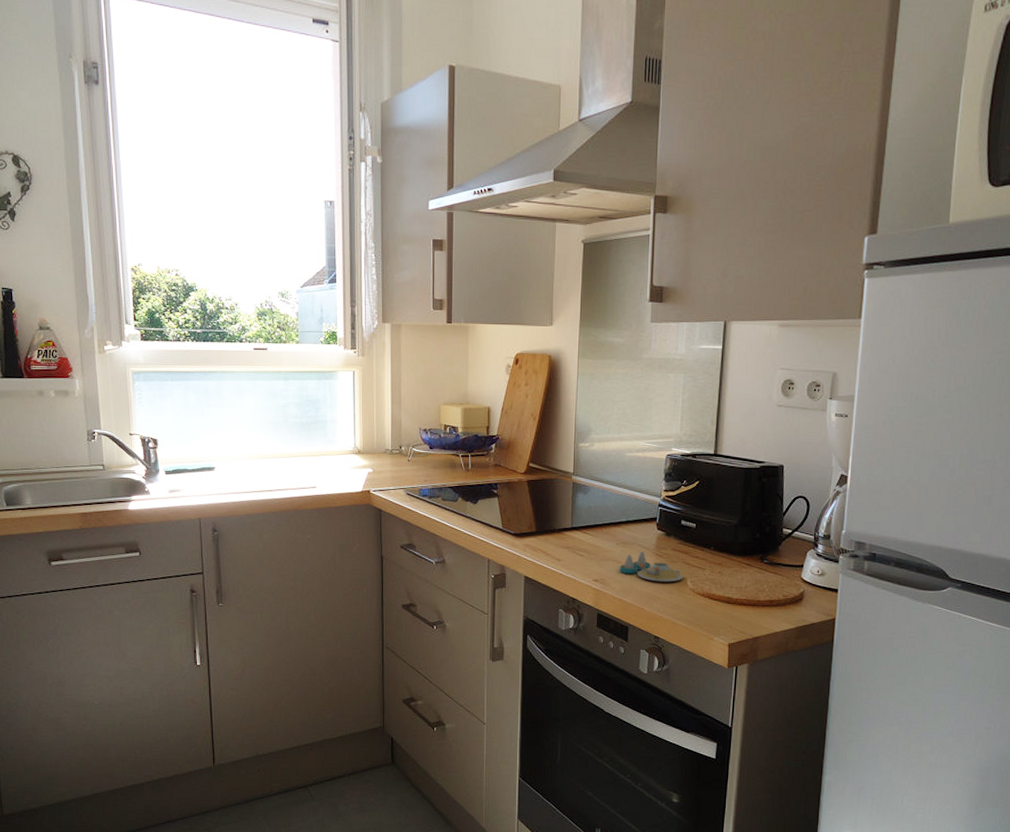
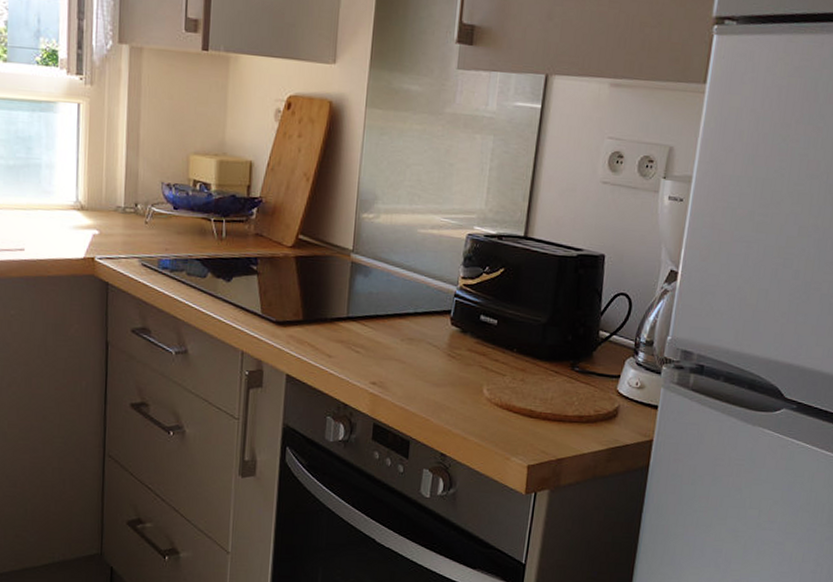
salt and pepper shaker set: present [619,551,683,582] -> none [402,350,479,390]

